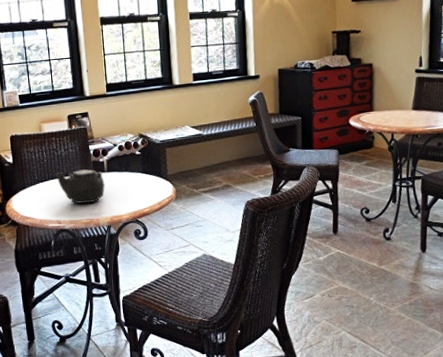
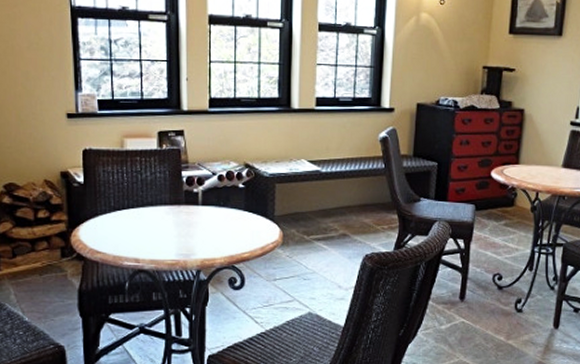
teapot: present [54,169,105,204] -> none [135,200,197,242]

